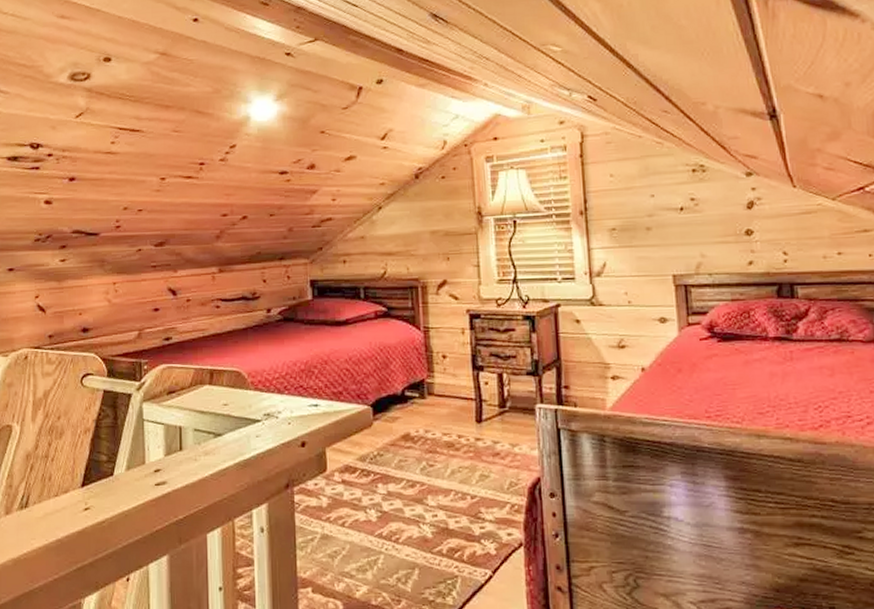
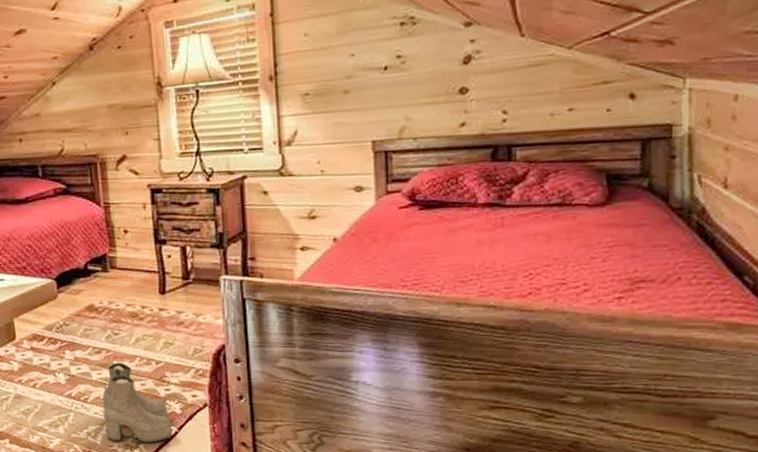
boots: none [415,497,486,588] -> present [102,362,172,442]

